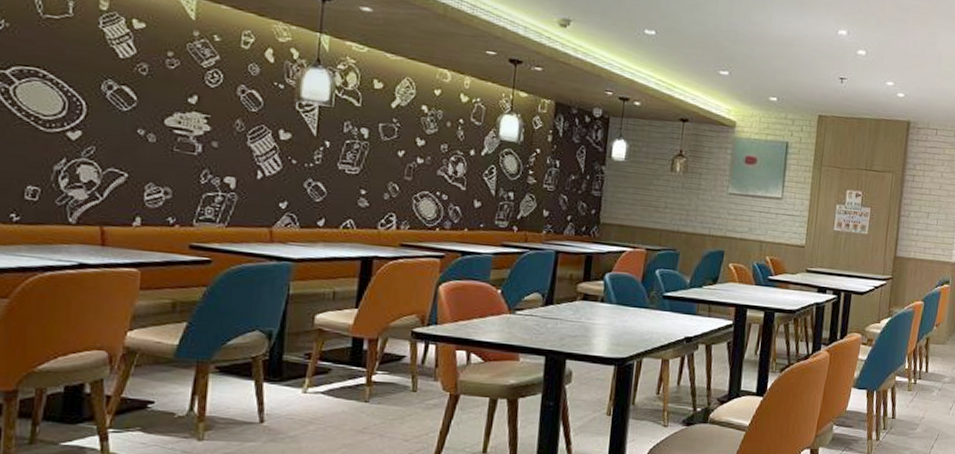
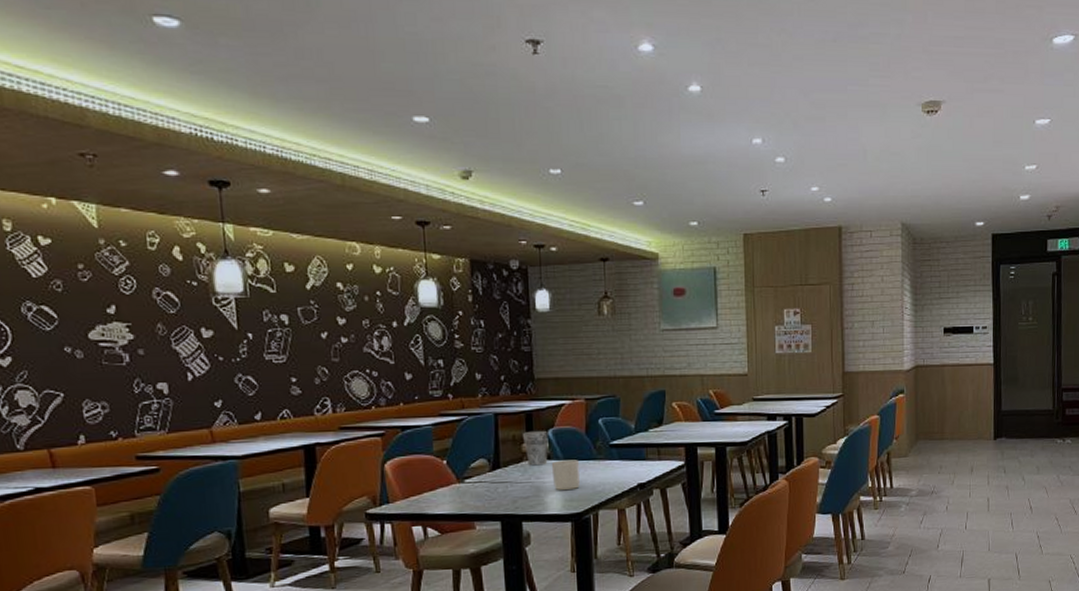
cup: none [580,272,605,307] -> present [523,430,548,466]
mug: none [602,304,631,335] -> present [551,459,580,491]

